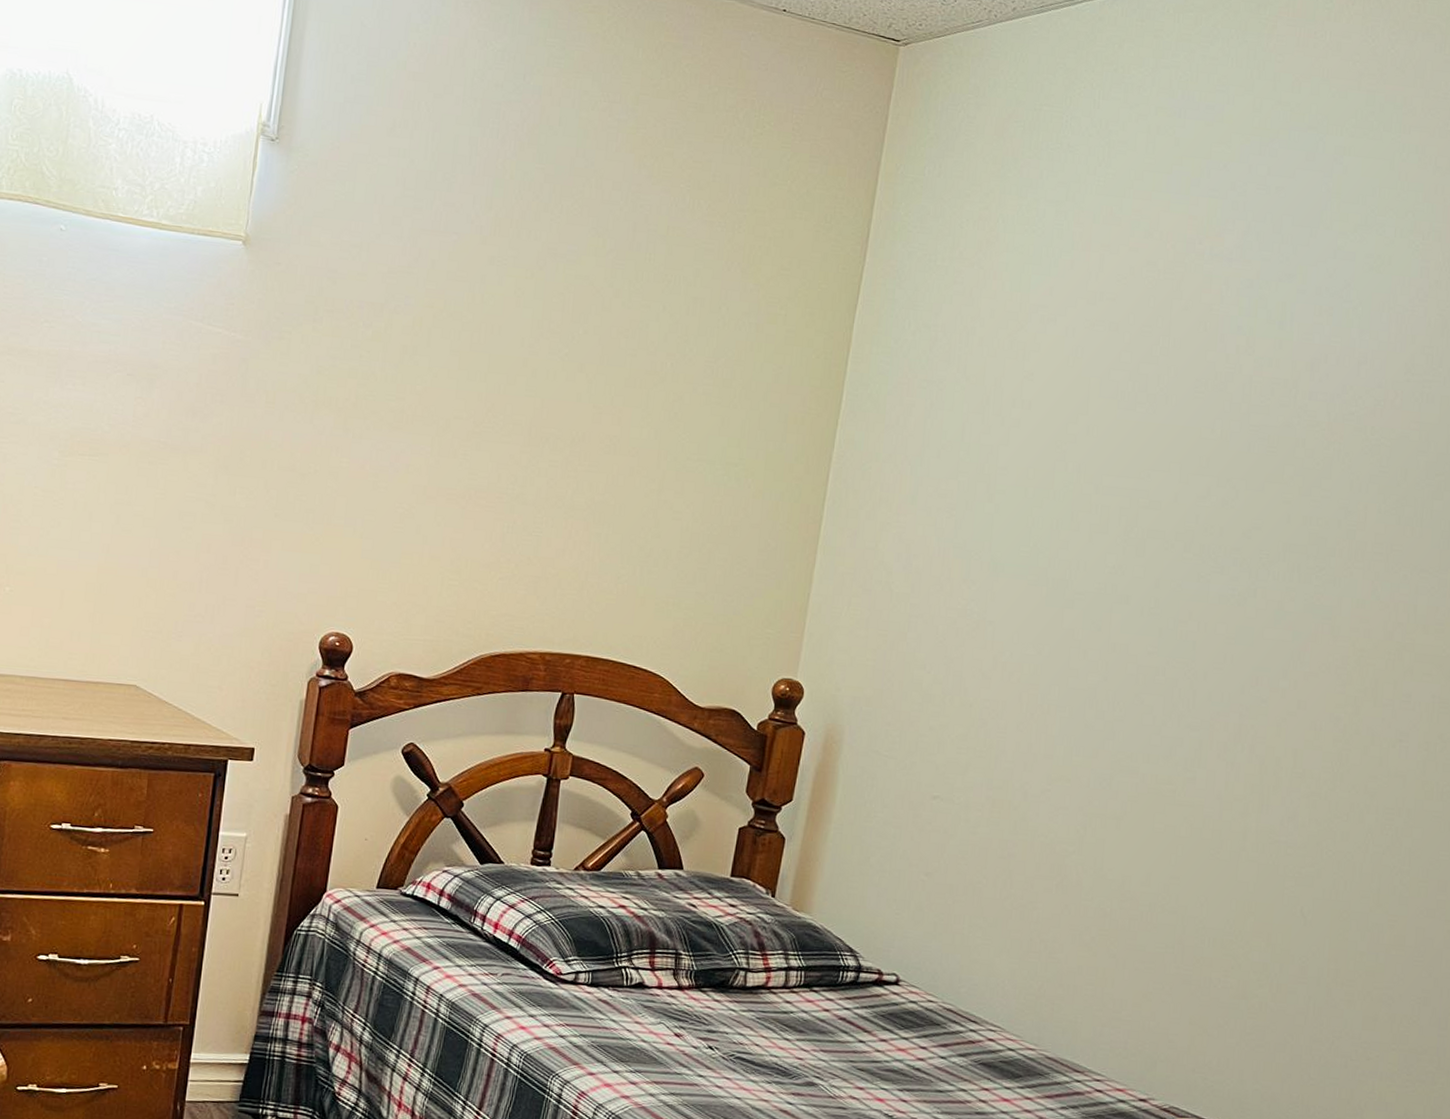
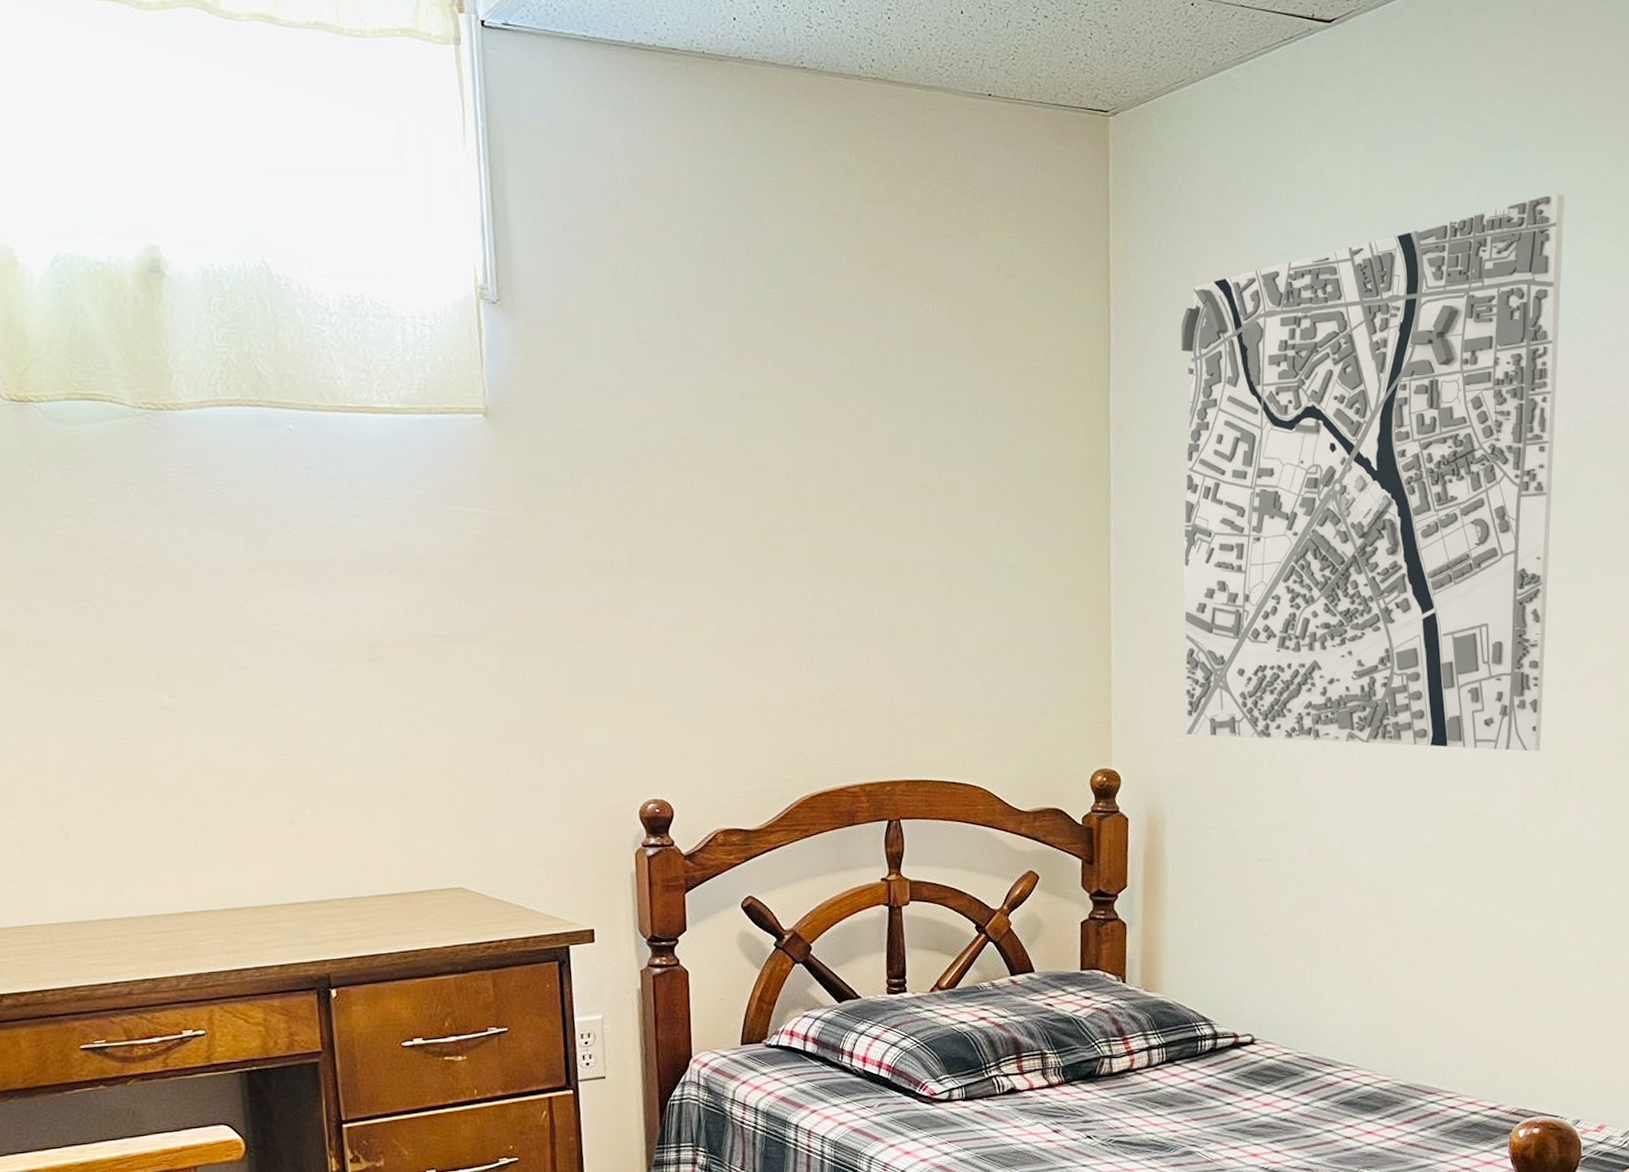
map: none [877,181,1359,738] -> present [1180,194,1565,752]

